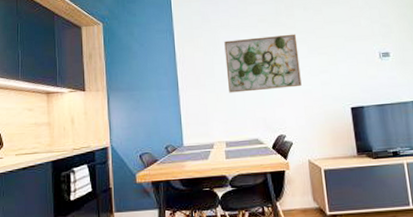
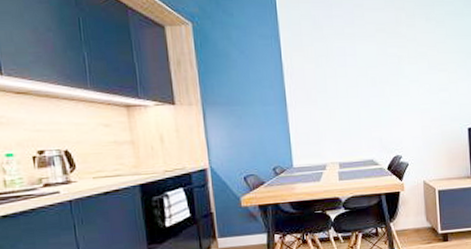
wall art: present [224,34,302,93] -> none [338,47,420,111]

